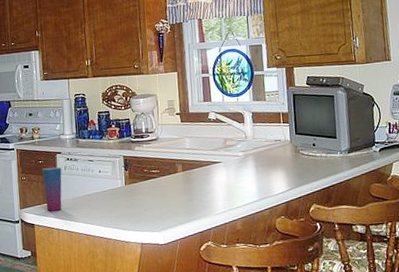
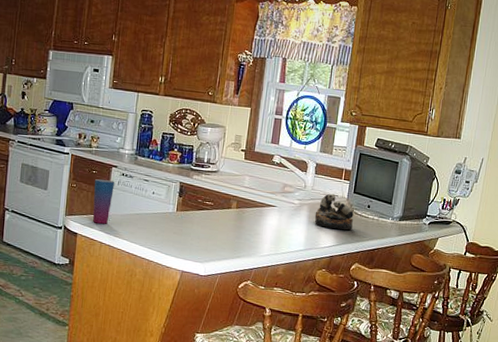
bowl: none [261,139,302,174] -> present [314,194,354,231]

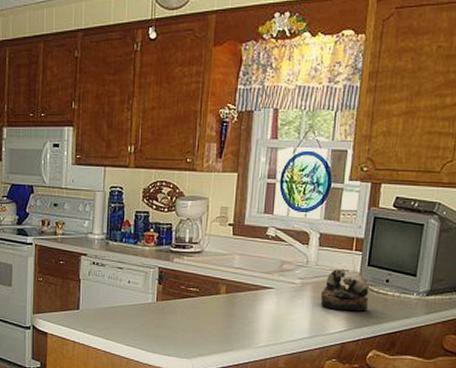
cup: present [92,179,115,224] -> none [62,270,85,321]

